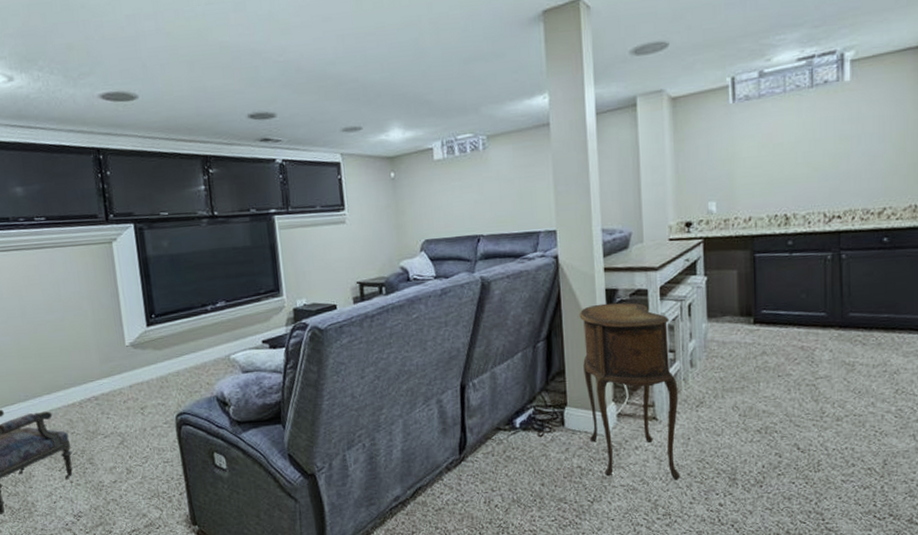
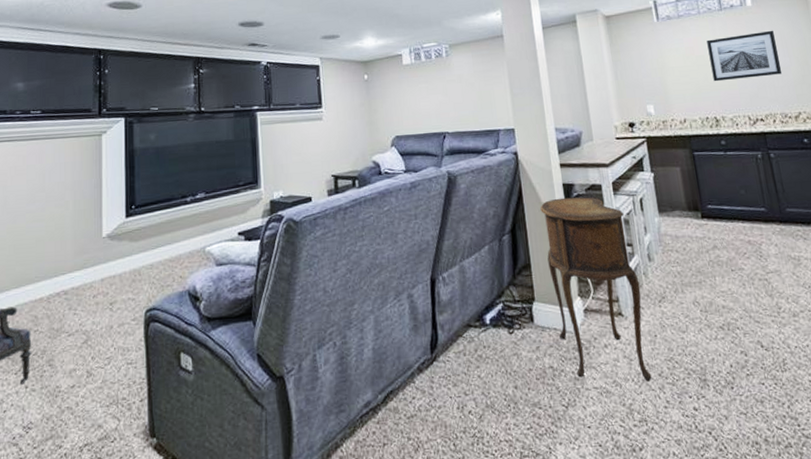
wall art: none [789,110,873,174] -> present [707,30,782,82]

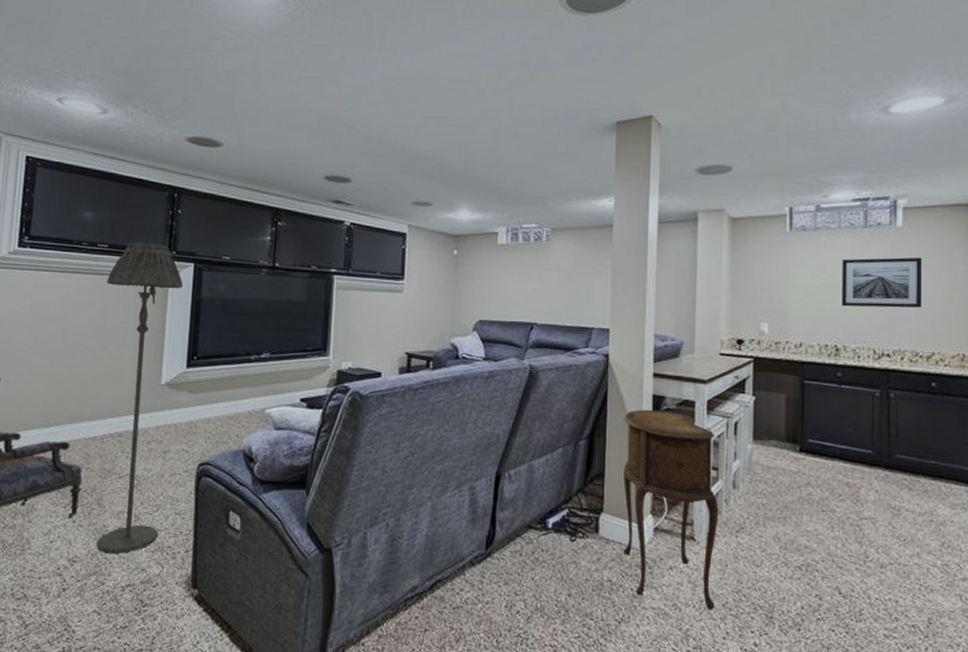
floor lamp: none [42,104,116,415] -> present [96,242,184,554]

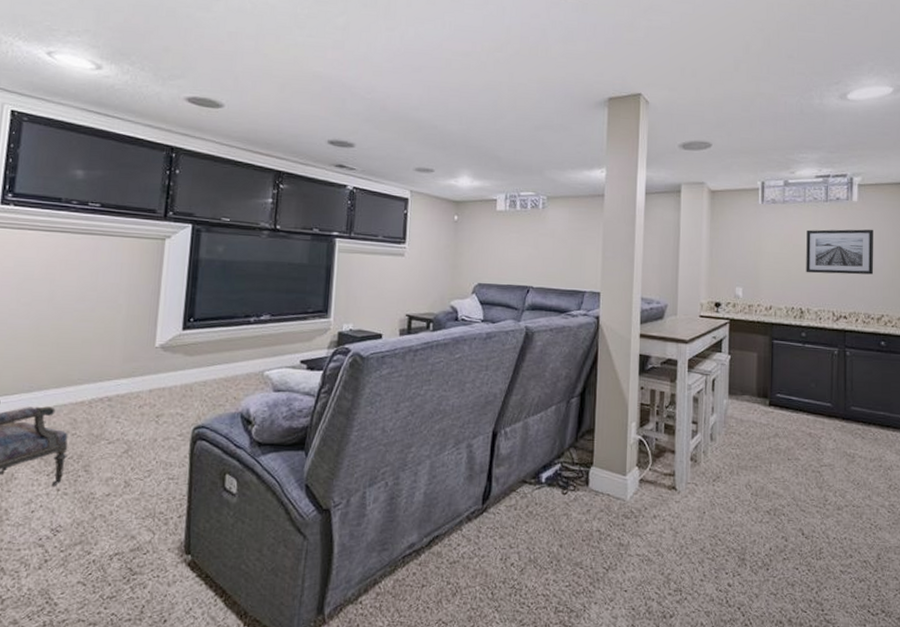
floor lamp: present [96,242,184,554] -> none [82,202,181,522]
side table: present [622,409,719,610] -> none [610,368,698,555]

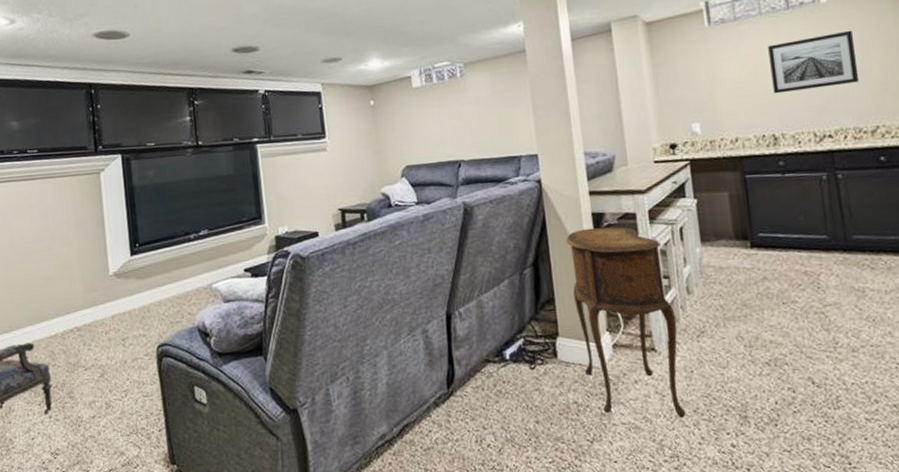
side table: none [610,368,698,555] -> present [566,227,686,418]

